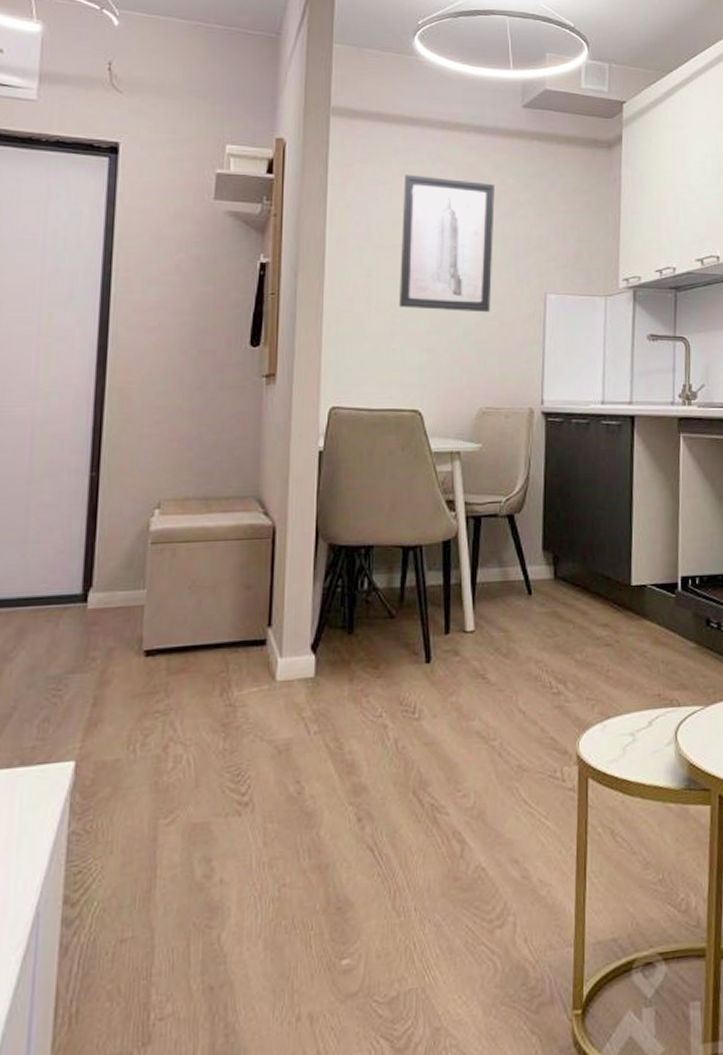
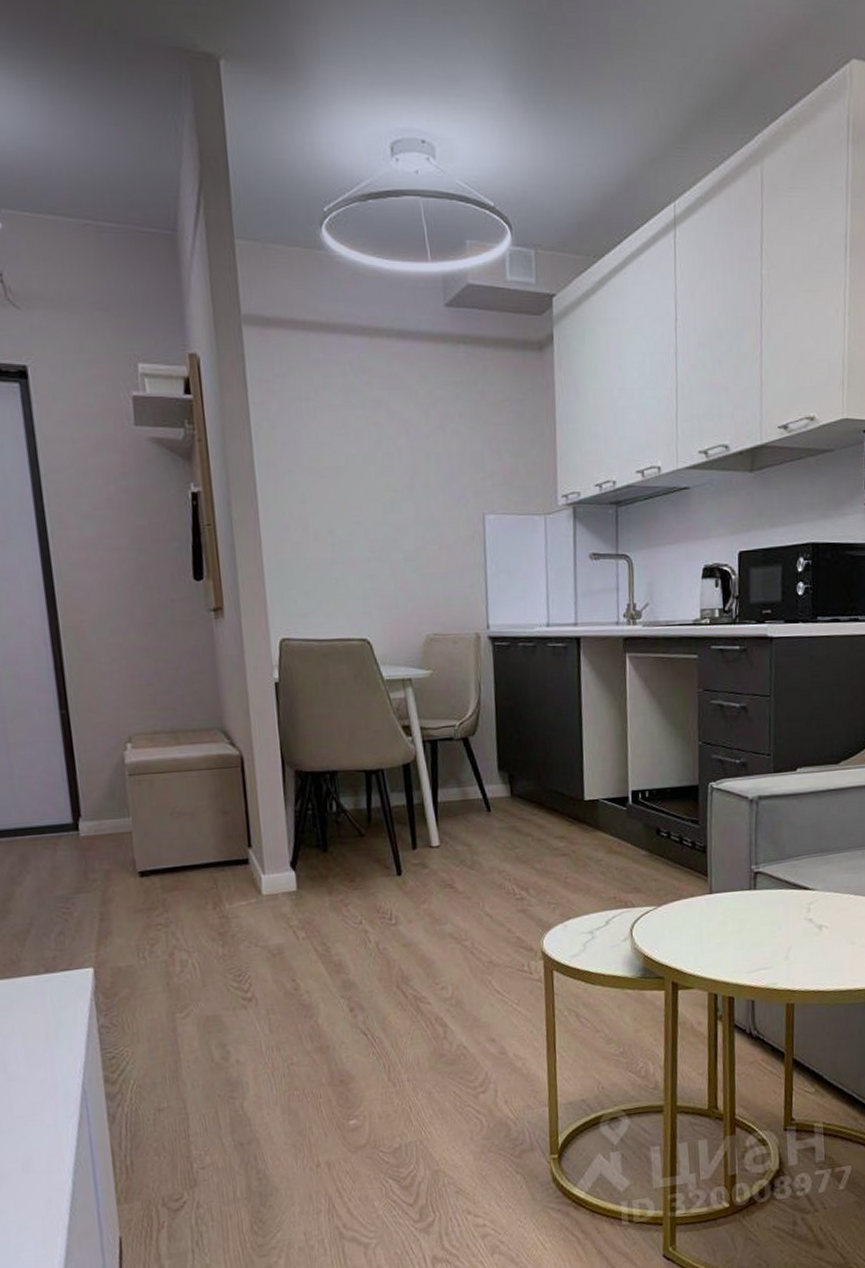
wall art: present [399,174,495,313] -> none [328,388,430,537]

